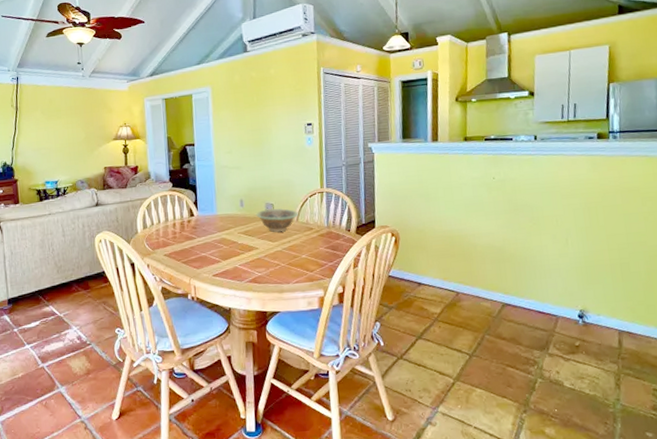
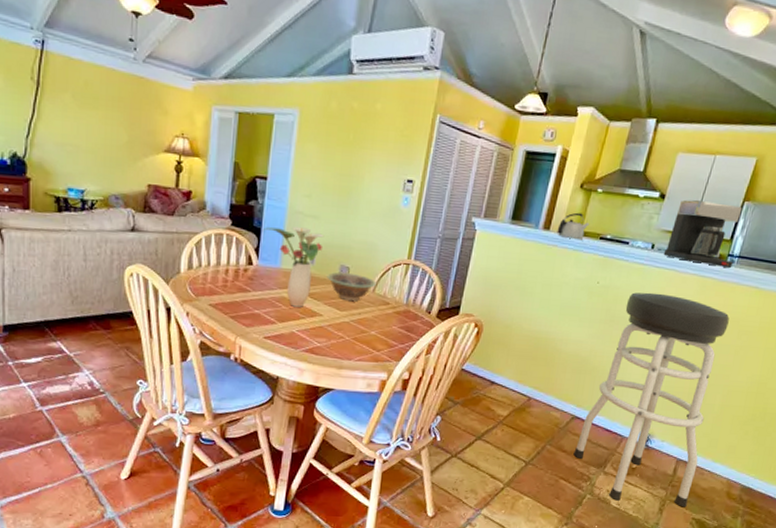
flower arrangement: none [197,178,248,245] -> present [262,227,325,307]
kettle: none [444,121,473,146] -> present [557,212,590,242]
bar stool: none [513,177,643,381] -> present [573,292,729,508]
coffee maker: none [547,88,616,146] -> present [663,200,742,269]

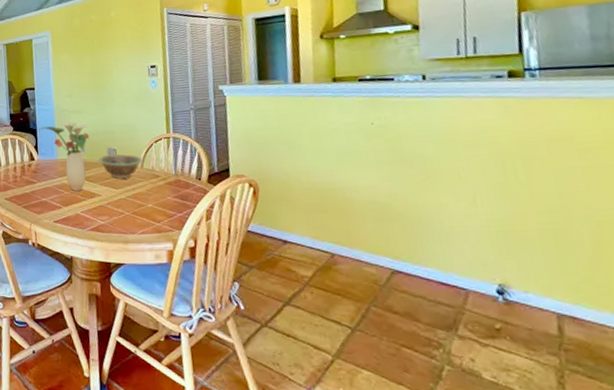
kettle: present [557,212,590,242] -> none [308,60,343,88]
bar stool: present [573,292,729,508] -> none [408,123,600,380]
coffee maker: present [663,200,742,269] -> none [439,18,535,86]

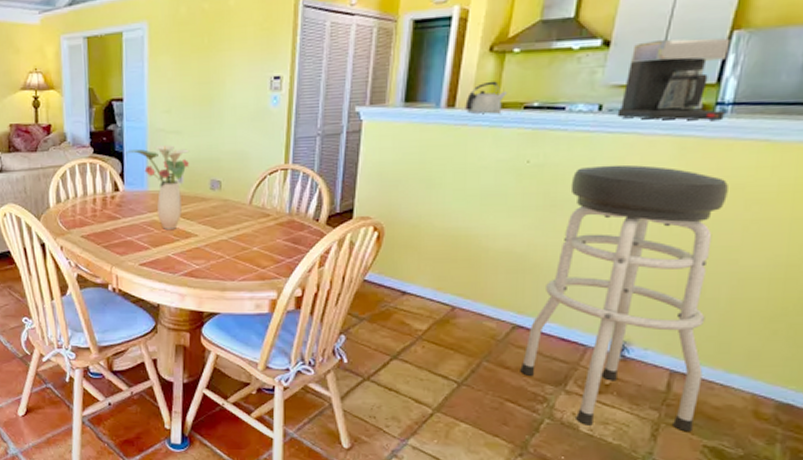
decorative bowl: present [97,154,143,179] -> none [197,186,252,216]
kettle: none [308,60,343,88] -> present [465,81,508,116]
bar stool: none [408,123,600,380] -> present [520,164,728,432]
coffee maker: none [439,18,535,86] -> present [617,38,731,122]

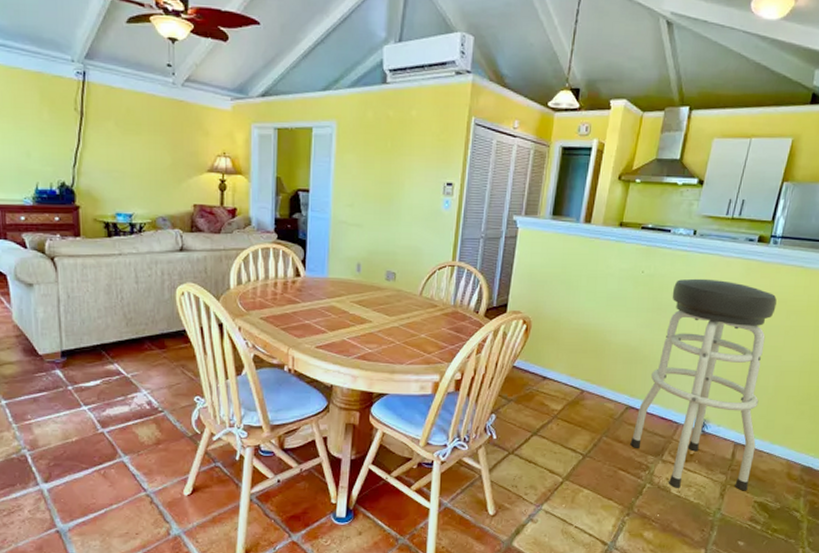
flower arrangement: present [124,145,190,230] -> none [307,236,369,315]
kettle: present [465,81,508,116] -> none [598,204,630,233]
coffee maker: present [617,38,731,122] -> none [706,184,782,250]

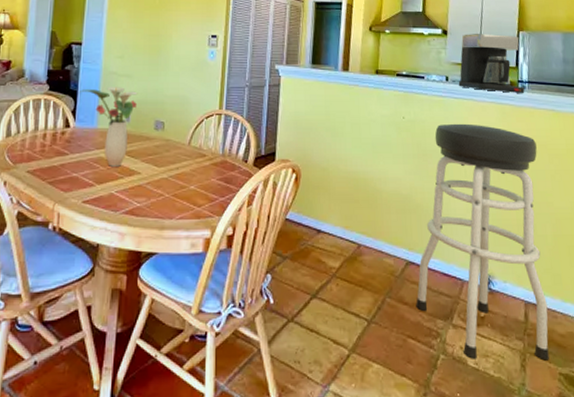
flower arrangement: none [307,236,369,315] -> present [78,87,138,167]
coffee maker: none [706,184,782,250] -> present [458,34,525,94]

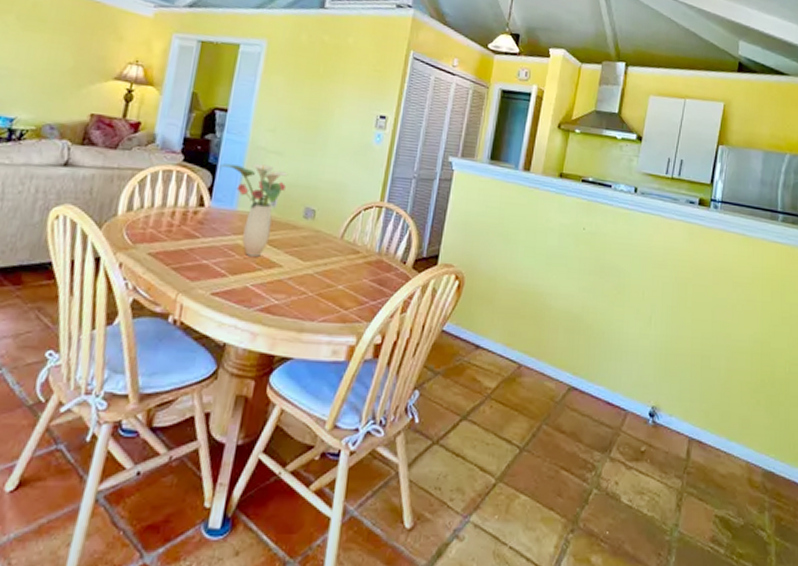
bar stool: present [416,123,549,361] -> none [573,239,721,501]
coffee maker: present [458,34,525,94] -> none [647,142,718,215]

